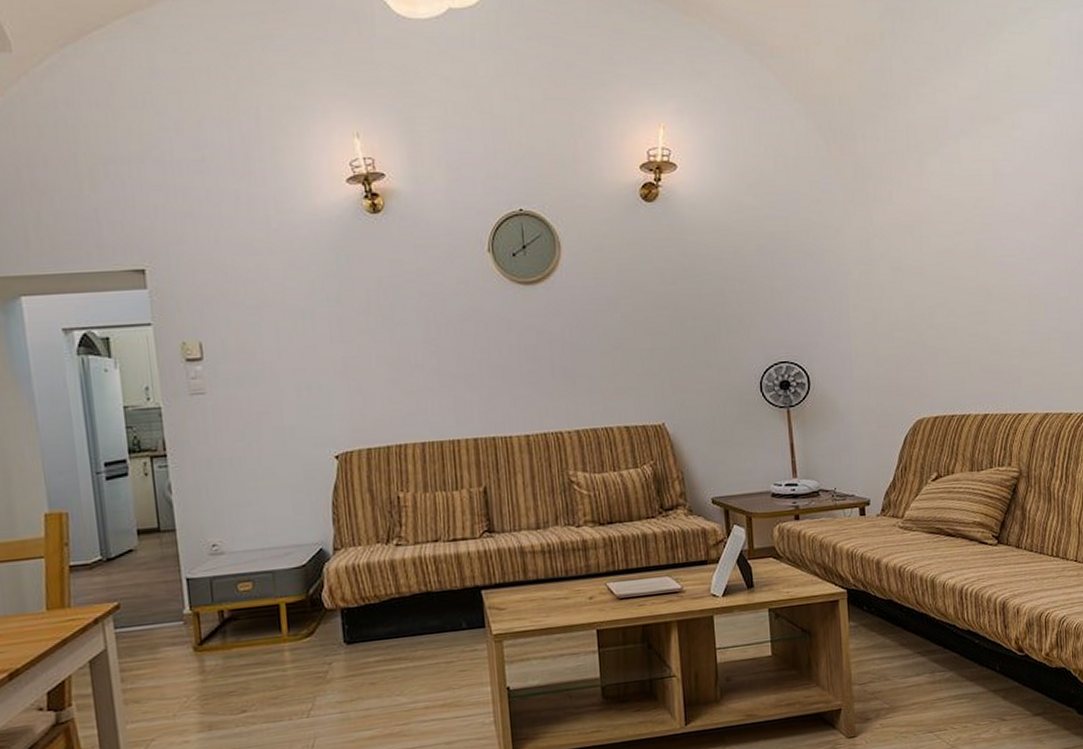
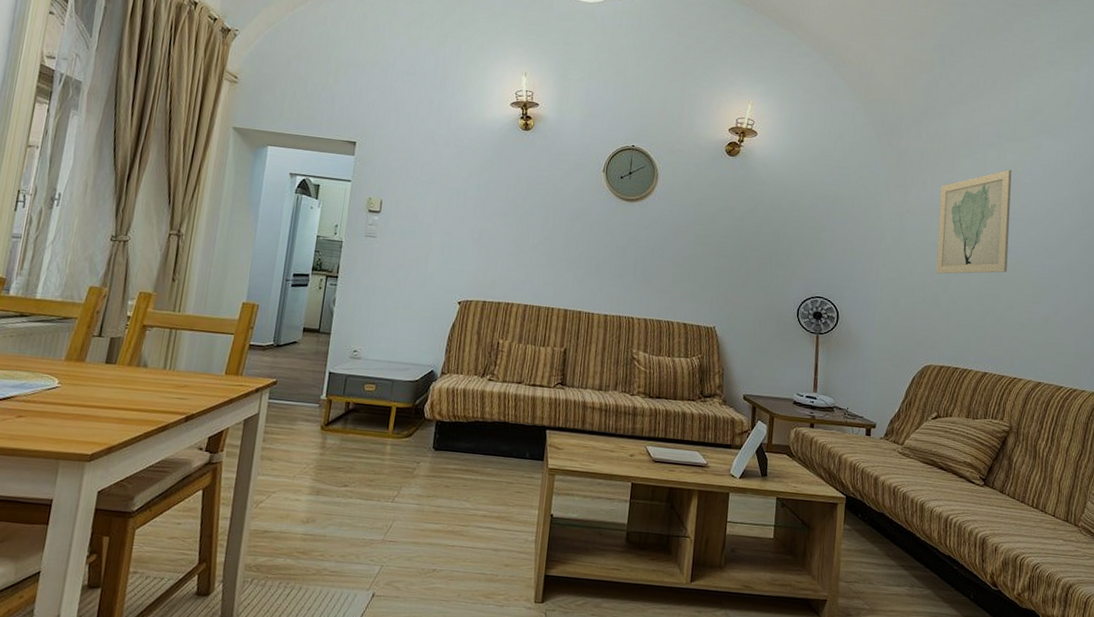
wall art: none [909,159,998,307] -> present [936,169,1012,274]

